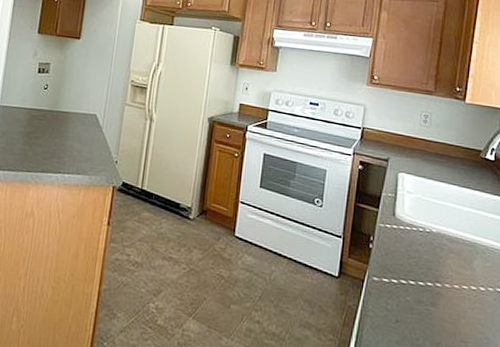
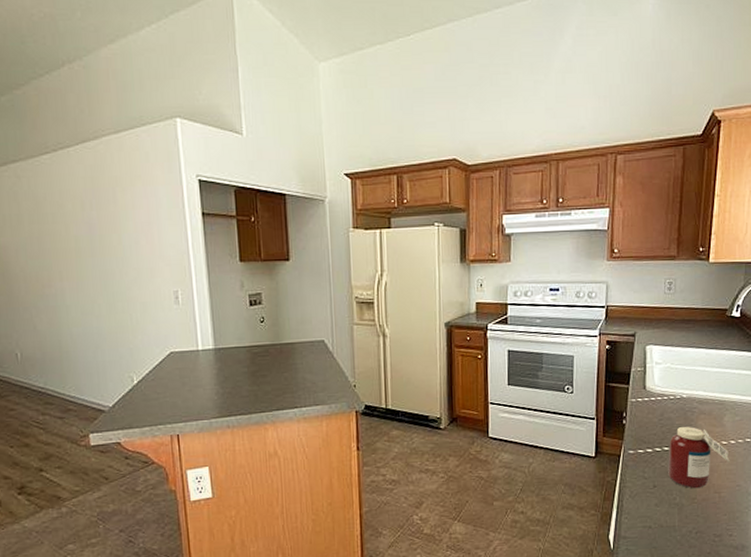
jar: none [412,262,479,333] -> present [668,427,730,489]

